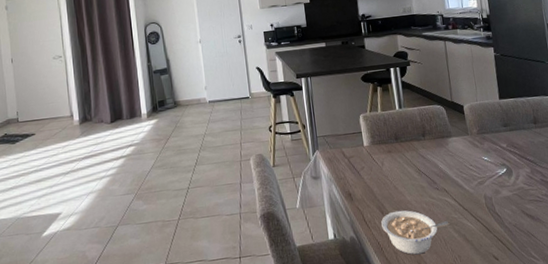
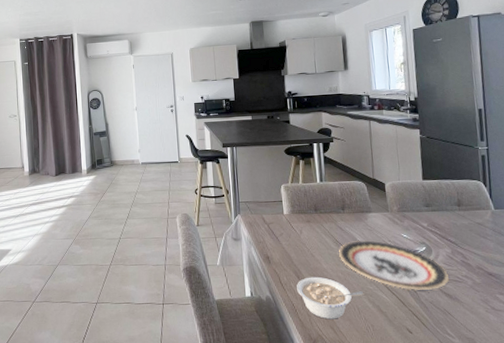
plate: none [422,166,530,215] -> present [339,240,449,290]

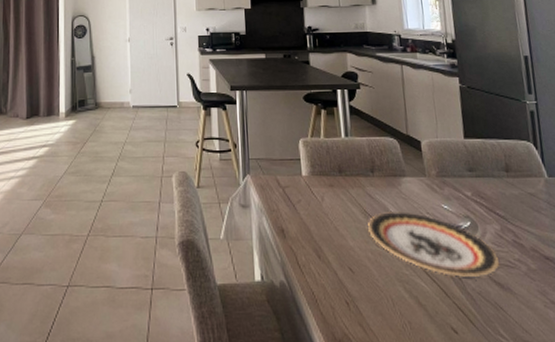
legume: present [297,276,363,320] -> none [317,256,398,314]

